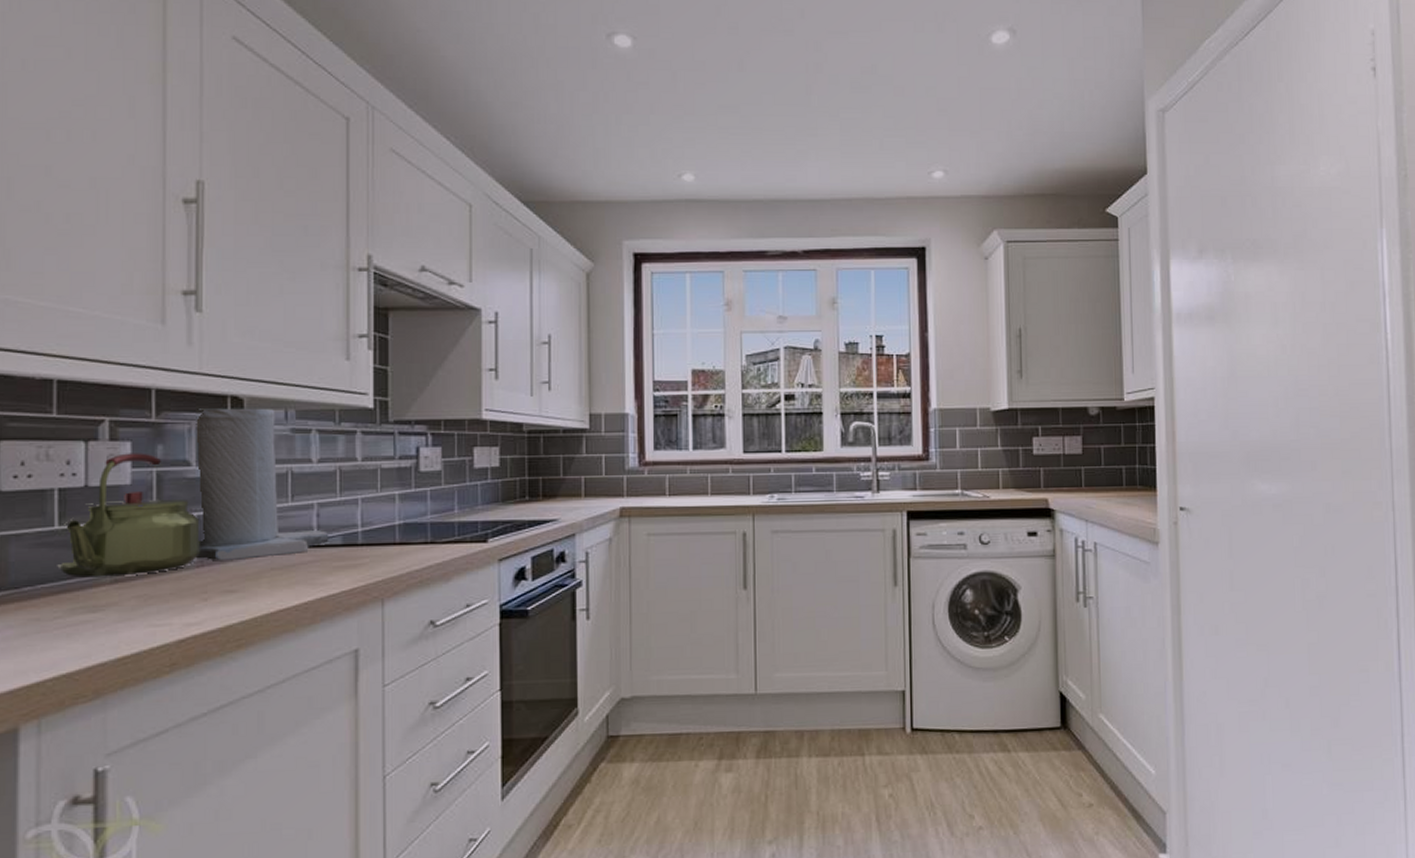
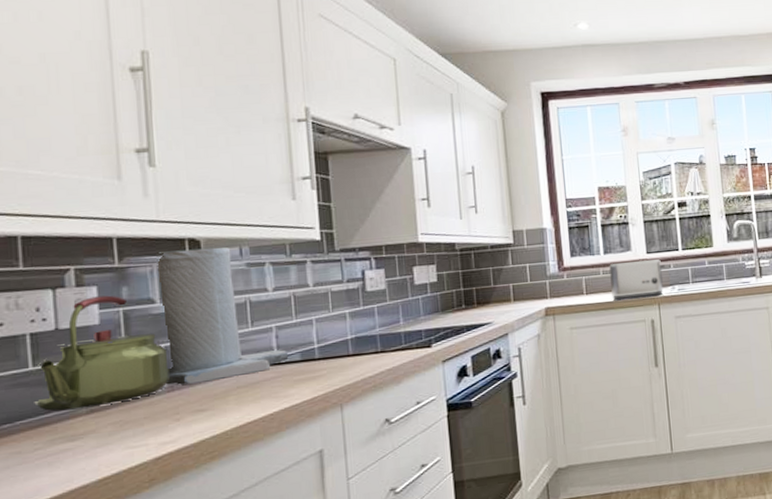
toaster: none [697,461,764,506] -> present [609,259,665,301]

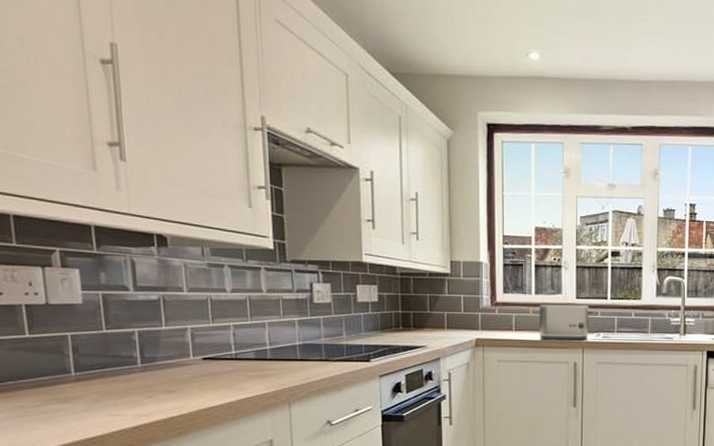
kettle: present [34,295,170,412] -> none [32,278,143,376]
paper towel: present [158,247,289,385] -> none [131,244,245,368]

